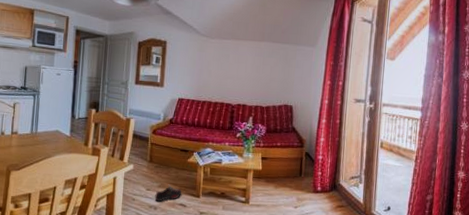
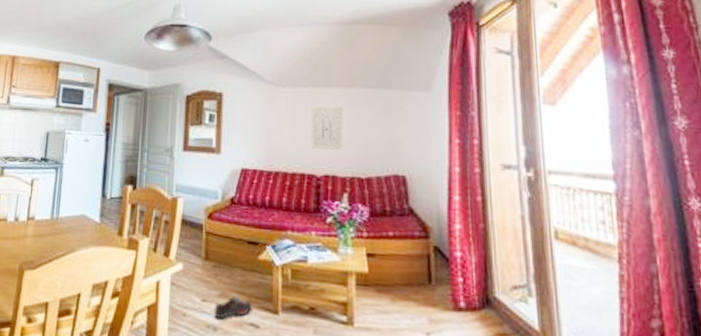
wall art: none [229,54,254,86] -> present [311,106,342,150]

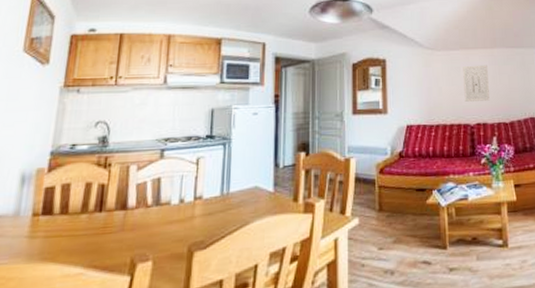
shoe: present [213,292,253,320] -> none [390,237,424,263]

